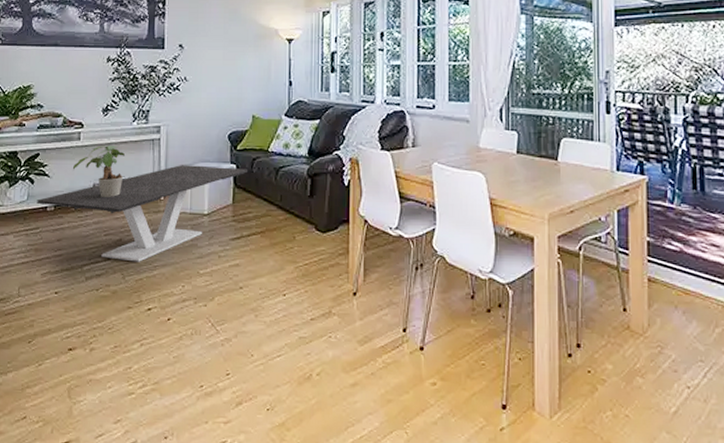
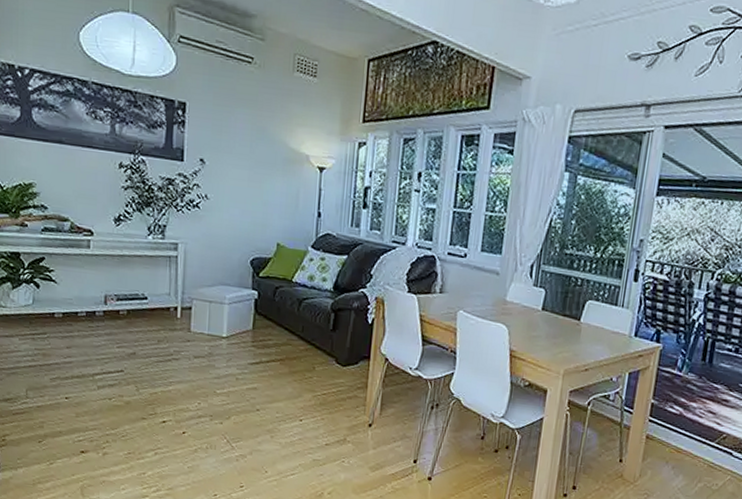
coffee table: present [37,165,247,262] -> none [43,285,269,377]
potted plant: present [72,145,125,197] -> none [81,256,139,311]

